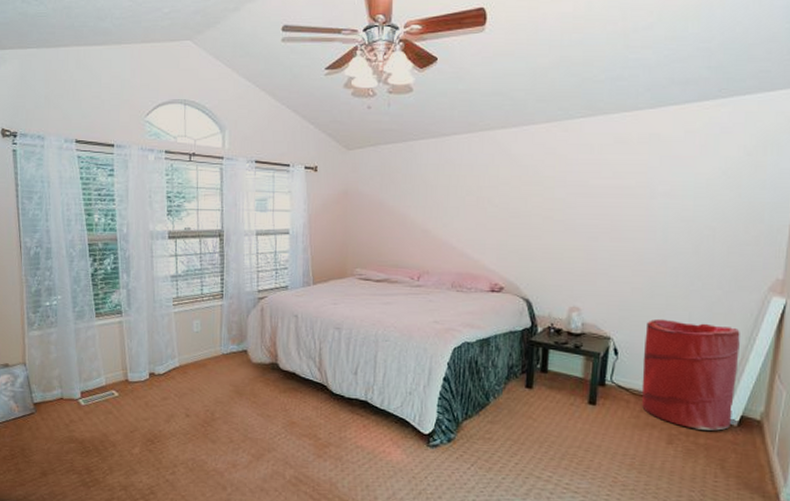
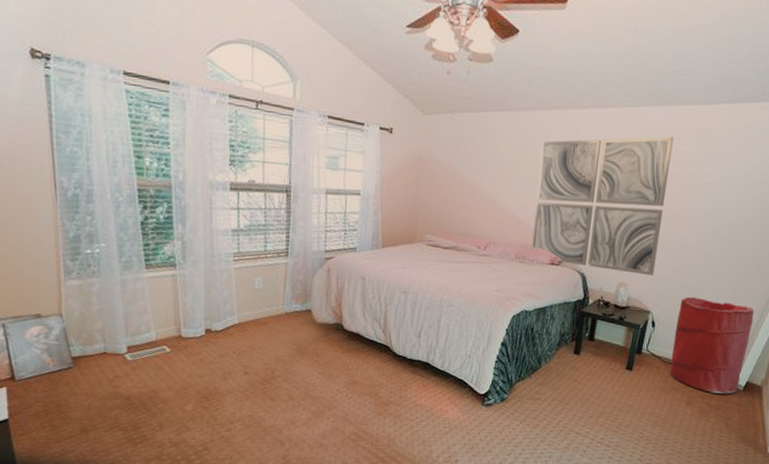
wall art: none [468,146,618,297] -> present [531,136,674,276]

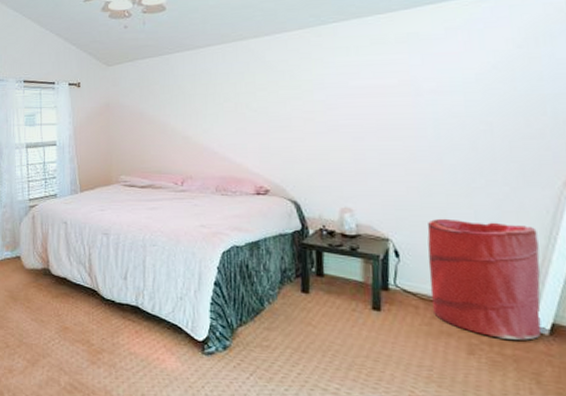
wall art: present [531,136,674,276] -> none [226,48,384,197]

